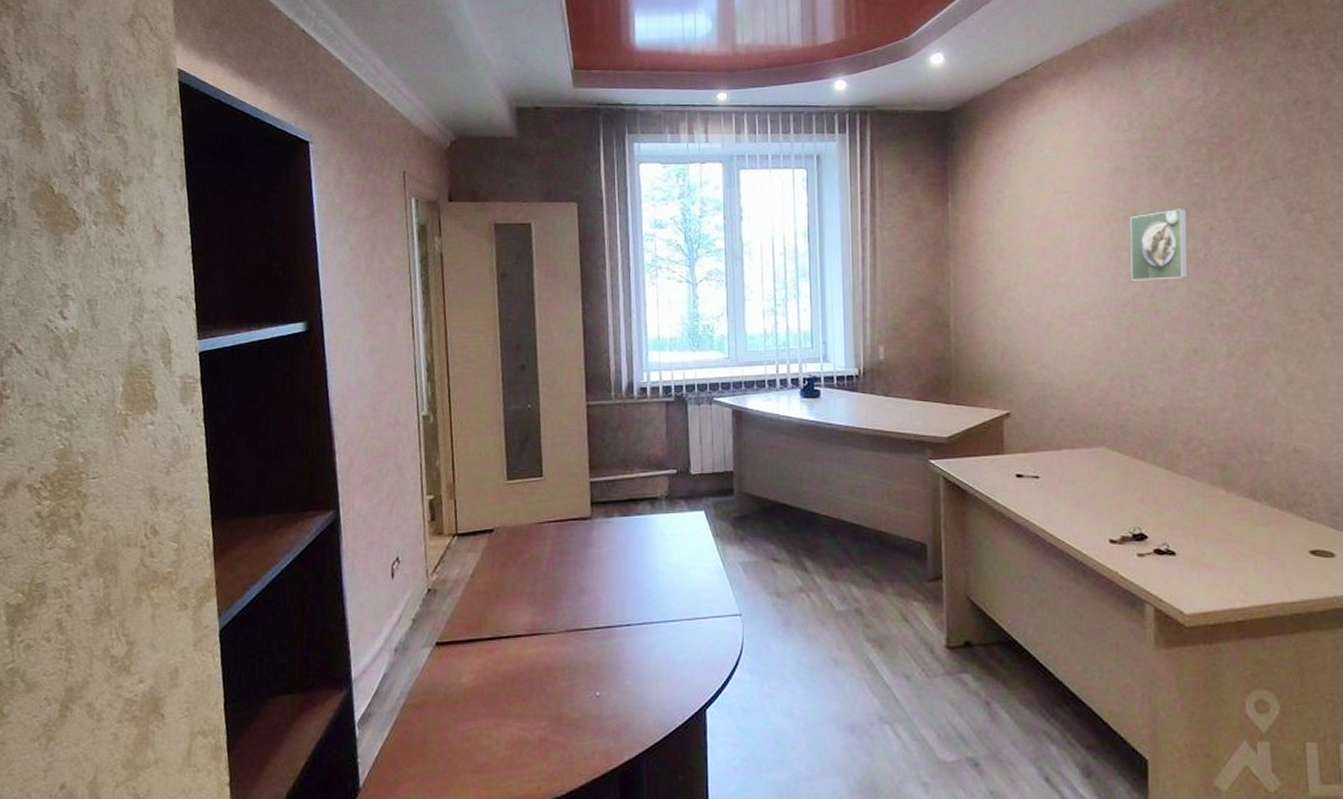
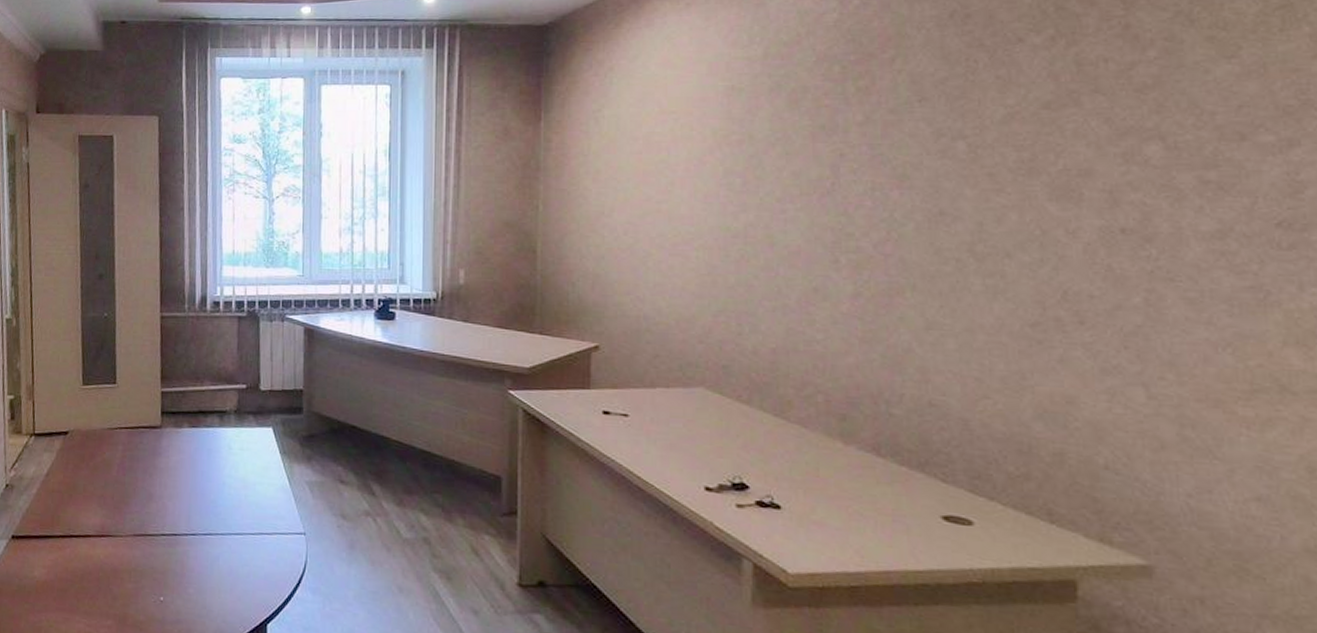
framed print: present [1130,209,1189,281] -> none [743,133,814,211]

